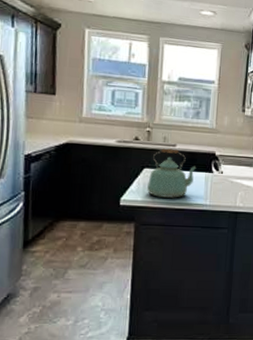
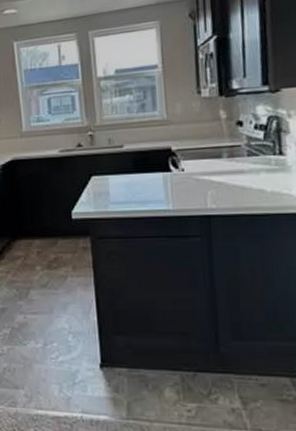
kettle: present [147,148,197,198] -> none [98,150,151,207]

